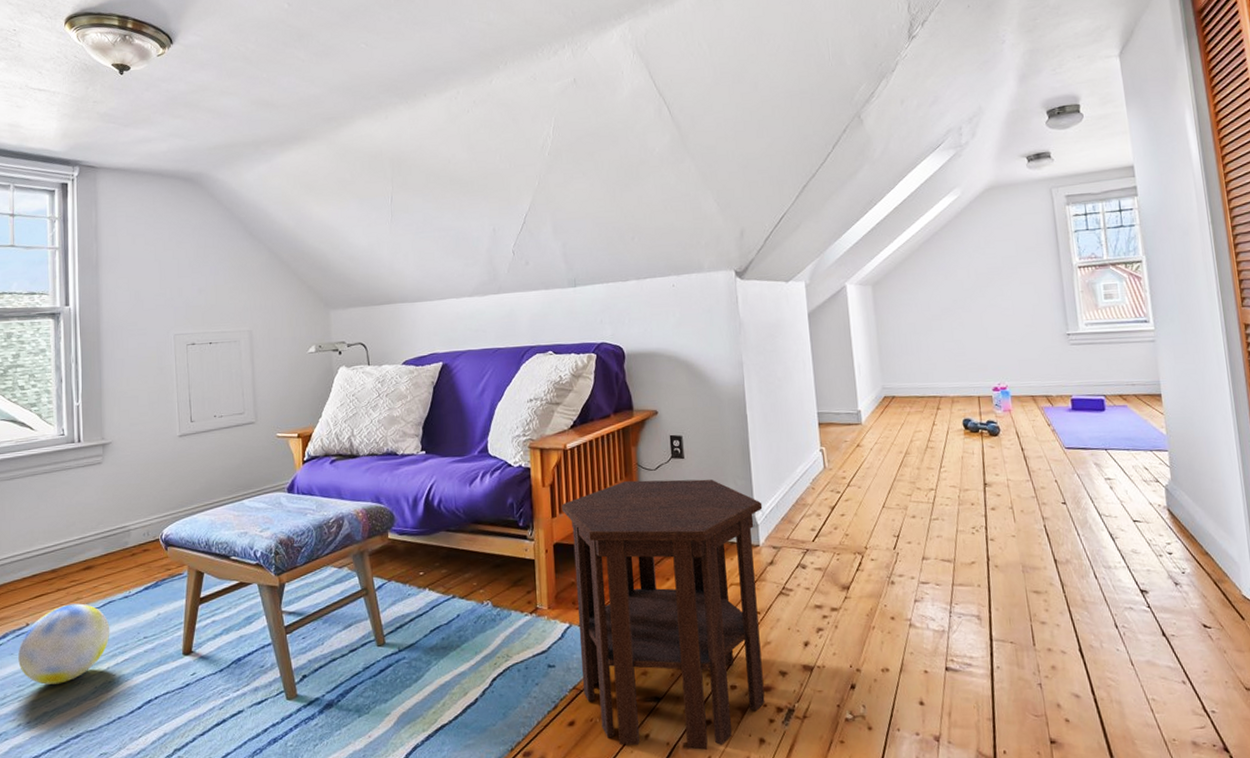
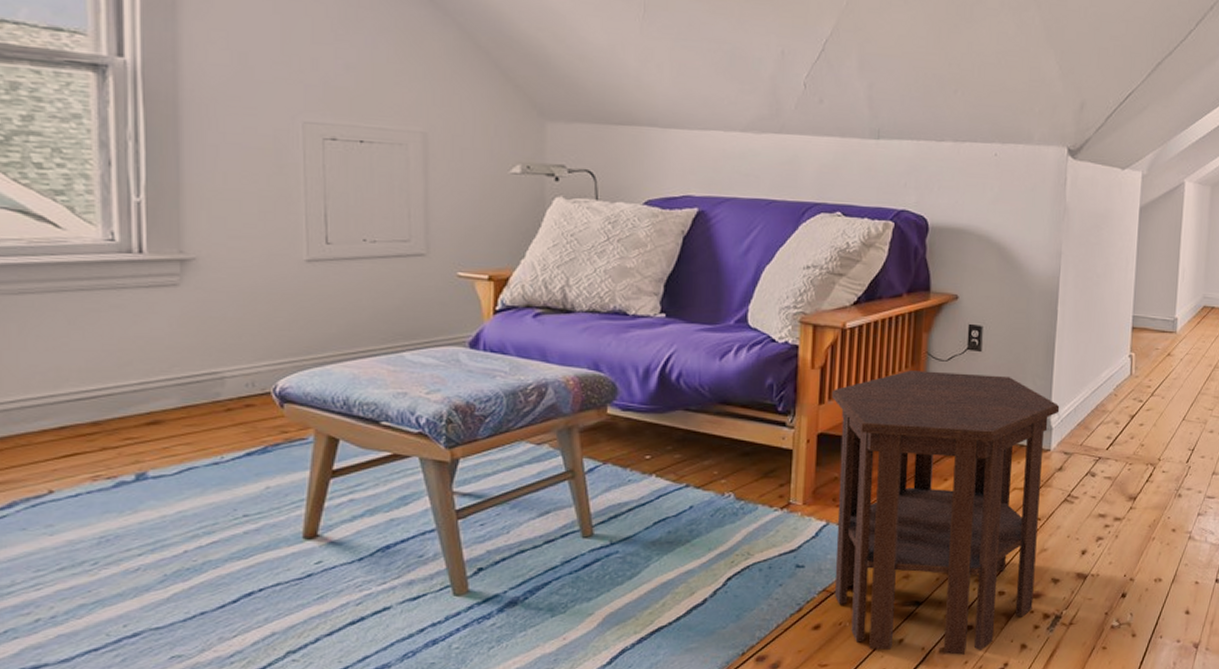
ball: present [18,603,110,685] -> none [35,468,189,570]

